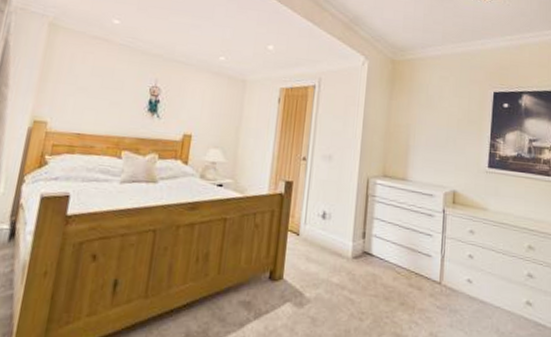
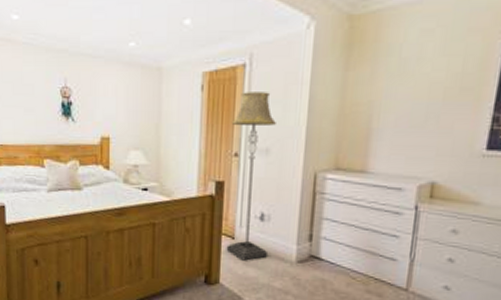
floor lamp: none [291,107,338,257] -> present [226,92,276,261]

